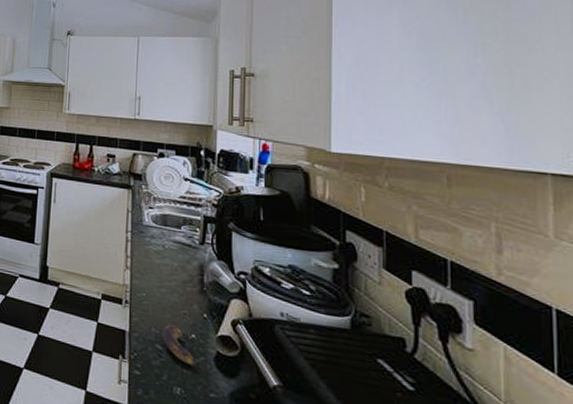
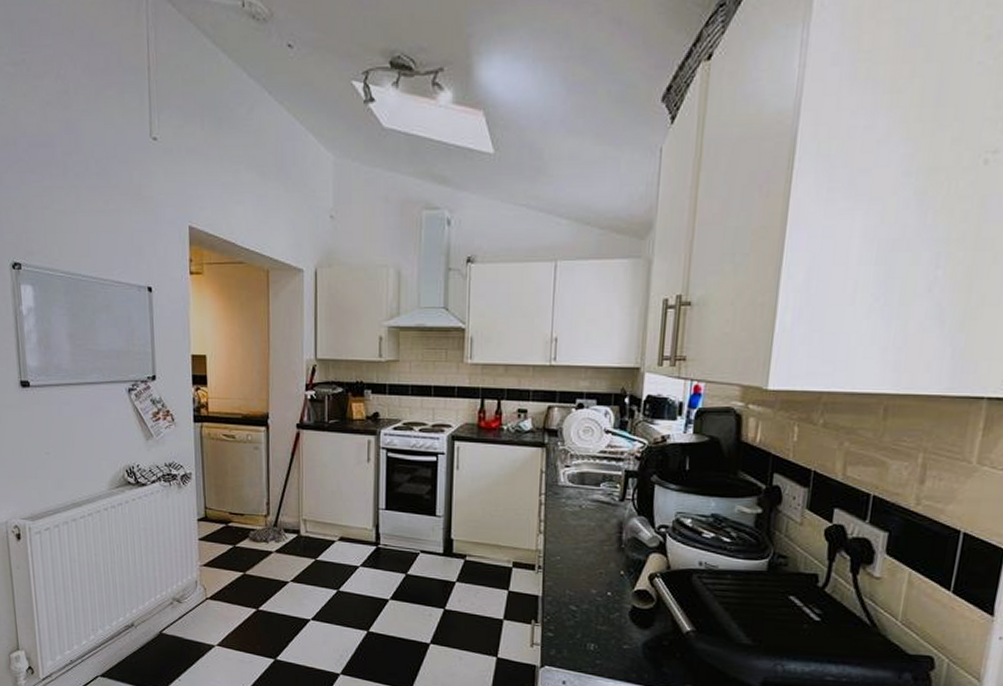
banana: present [162,325,197,367] -> none [577,585,612,622]

